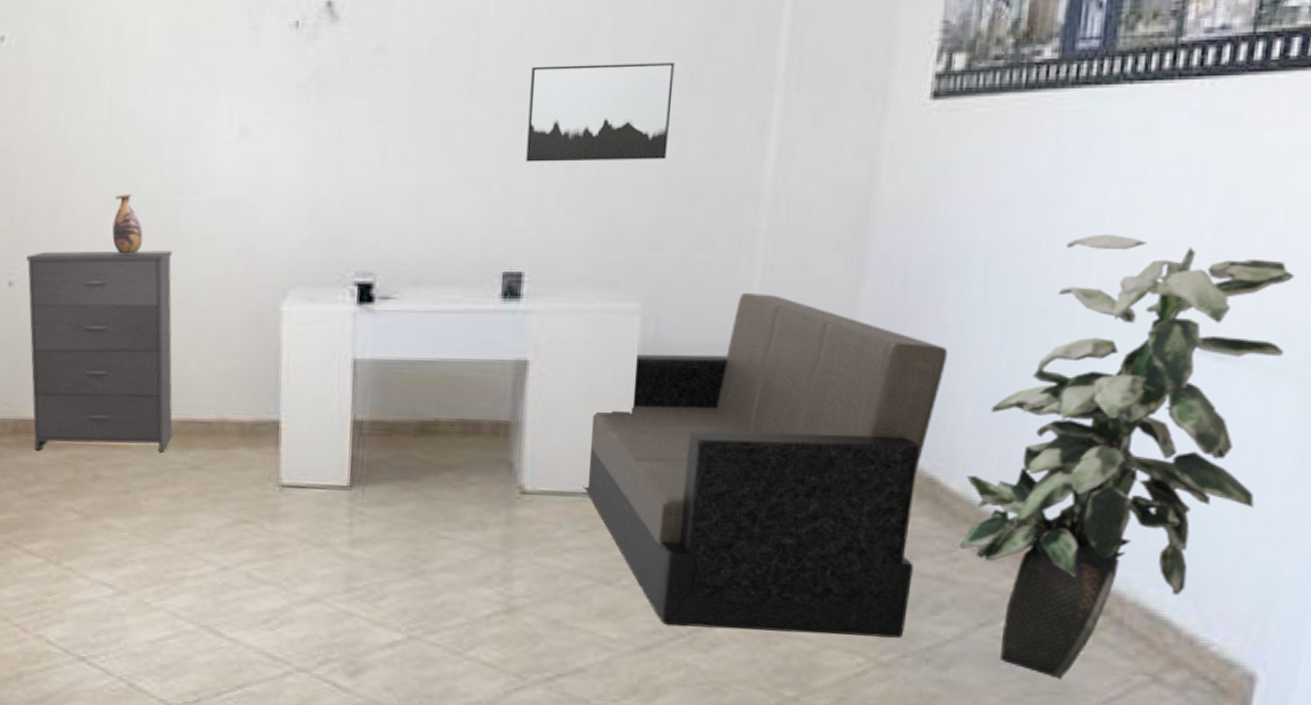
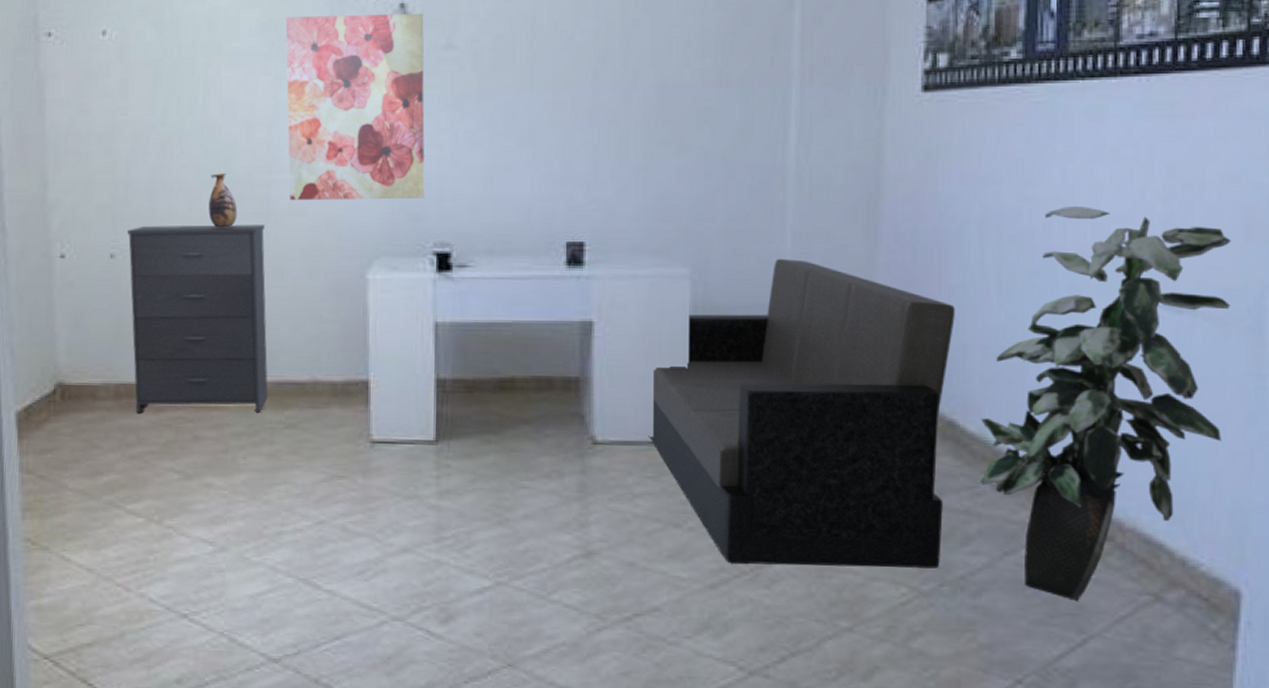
wall art: none [199,13,353,225] -> present [285,14,425,201]
wall art: present [526,62,675,162] -> none [582,59,706,145]

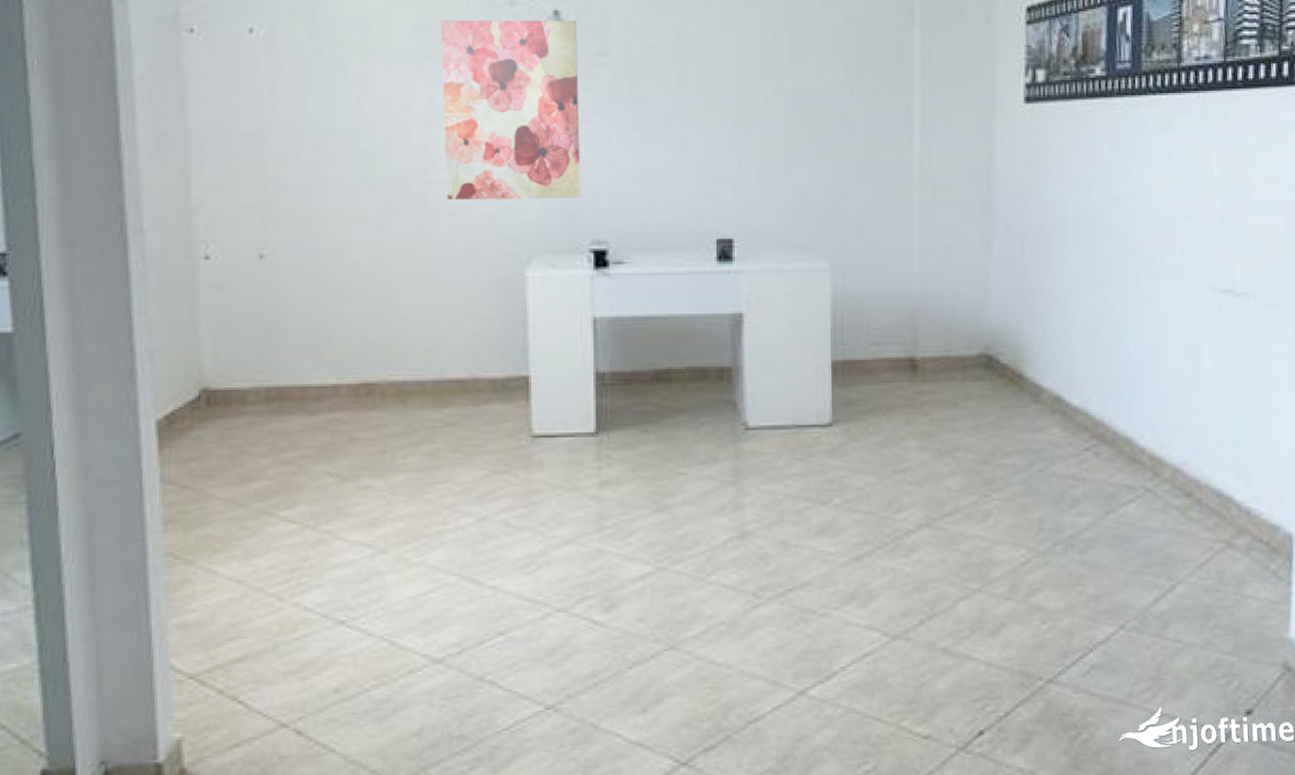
dresser: present [126,224,268,413] -> none [277,224,427,417]
vase: present [208,173,237,228] -> none [363,173,393,228]
sofa: present [648,258,955,569] -> none [796,252,1058,537]
indoor plant: present [980,207,1232,601] -> none [1083,205,1275,551]

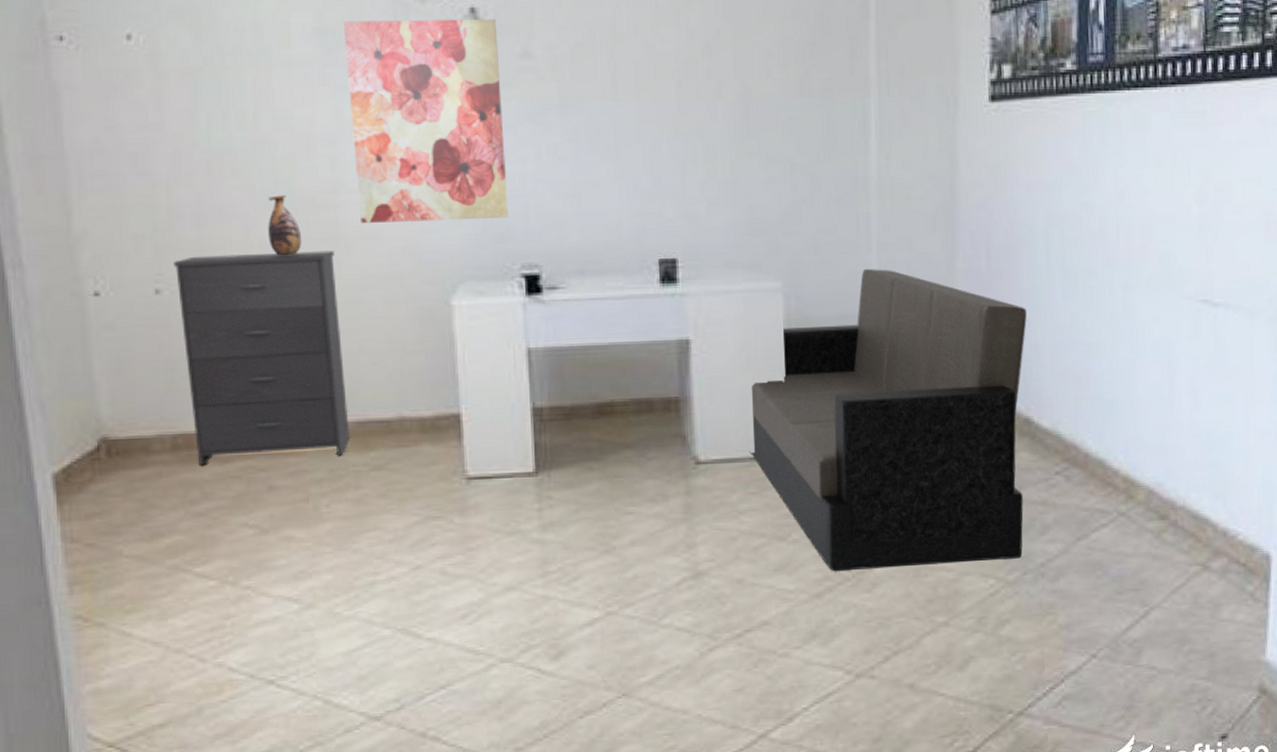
dresser: none [277,224,427,417] -> present [172,251,350,466]
vase: none [363,173,393,228] -> present [268,195,302,256]
sofa: none [796,252,1058,537] -> present [749,268,1027,572]

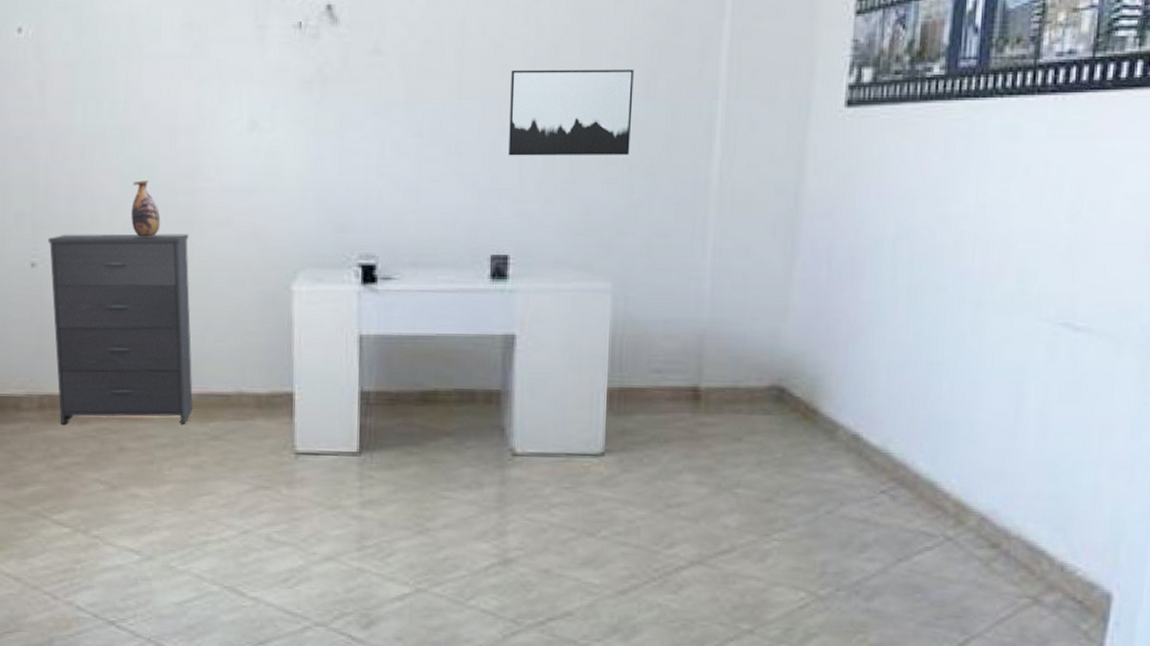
wall art: present [343,19,509,224] -> none [209,16,351,210]
wall art: none [666,69,789,158] -> present [508,69,634,156]
sofa: present [749,268,1027,572] -> none [566,273,865,574]

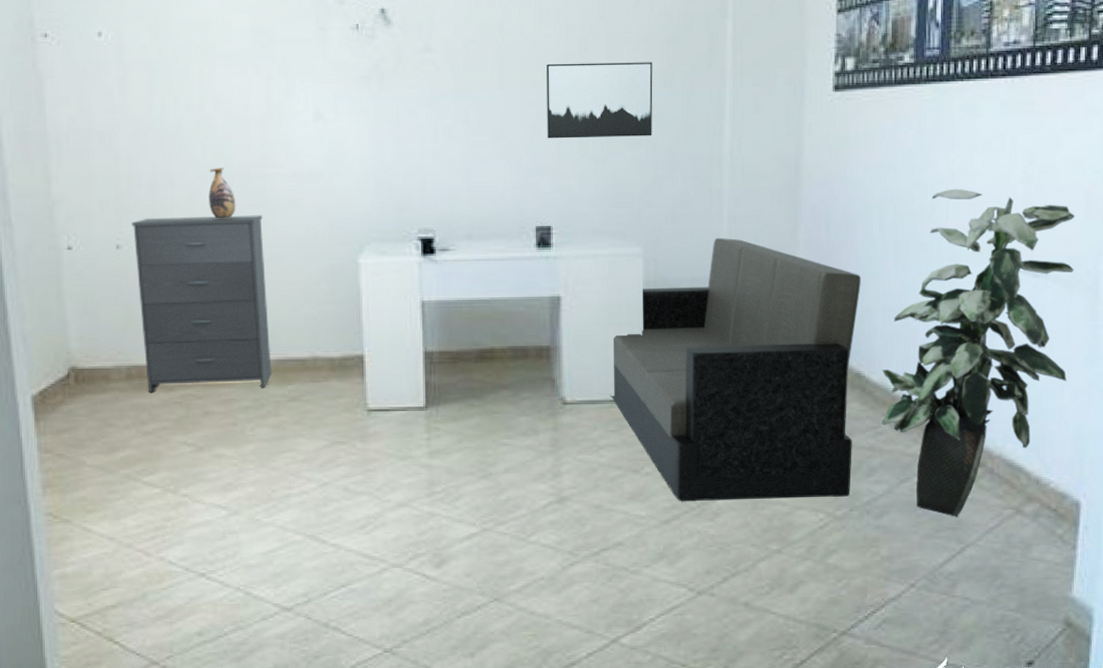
sofa: none [566,273,865,574] -> present [610,237,861,502]
indoor plant: none [879,225,1131,604] -> present [882,189,1076,517]

